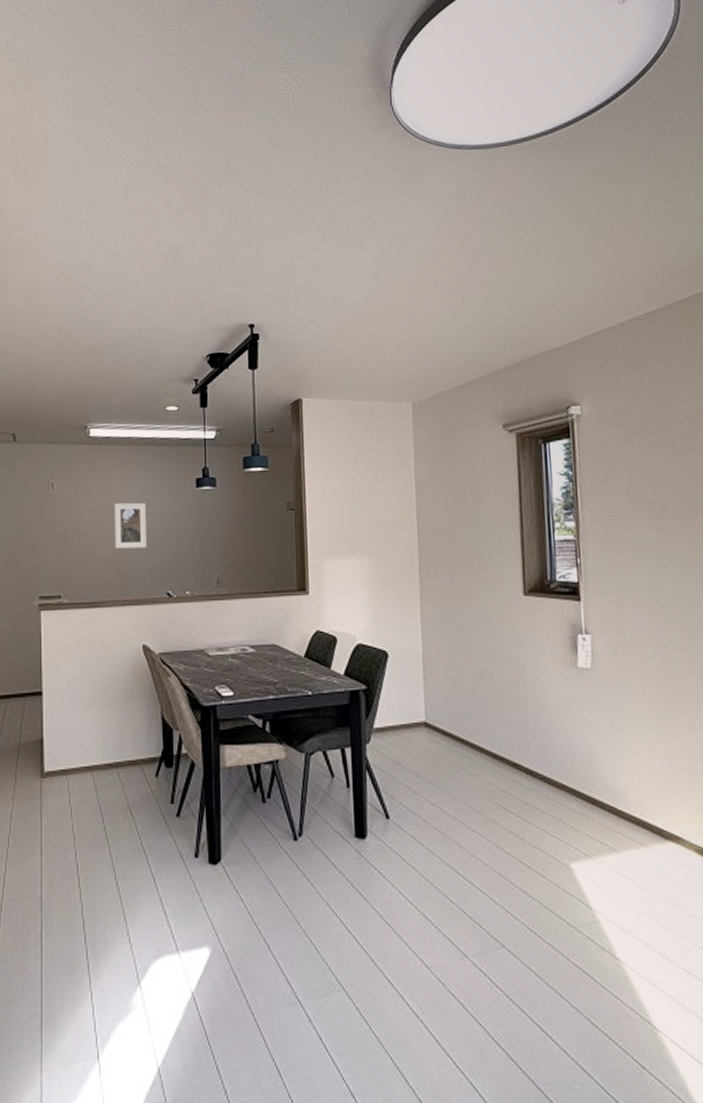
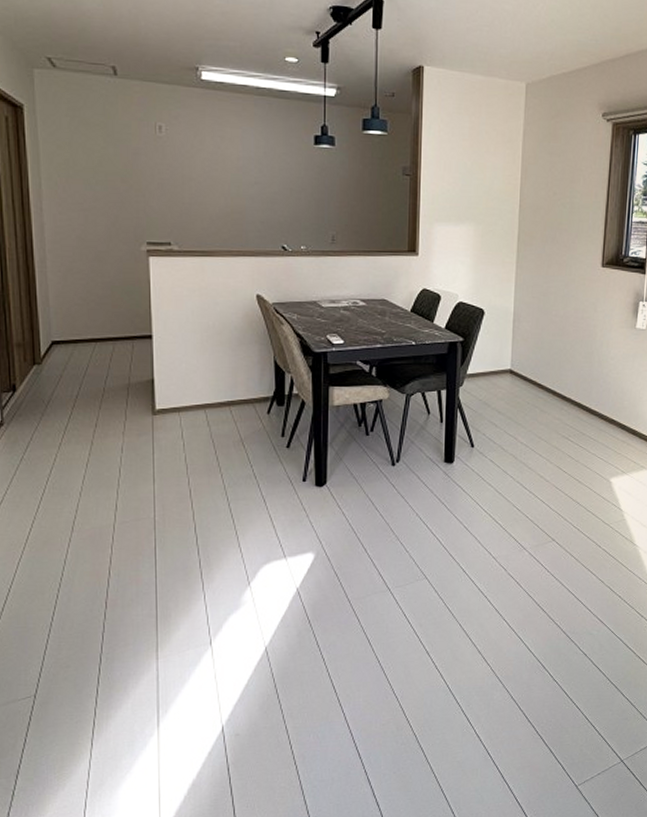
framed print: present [115,502,146,549] -> none [229,153,262,201]

